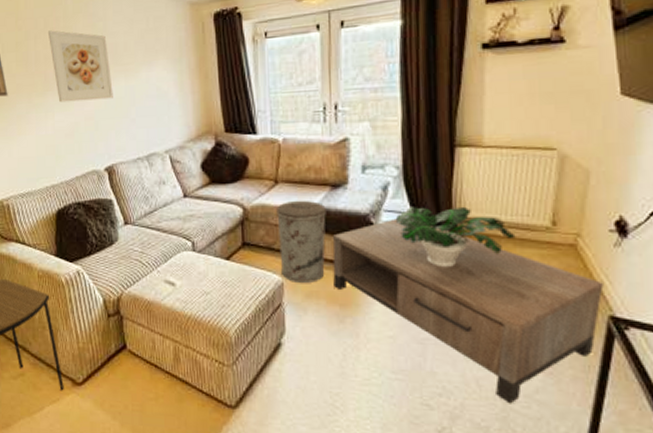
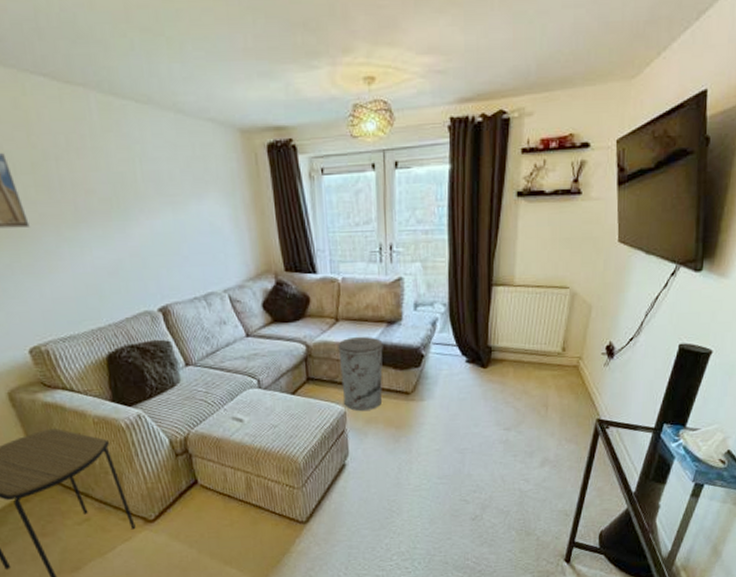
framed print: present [47,30,113,103] -> none [71,150,161,237]
coffee table: present [332,217,604,404] -> none [389,348,595,492]
potted plant: present [395,206,516,268] -> none [442,337,536,390]

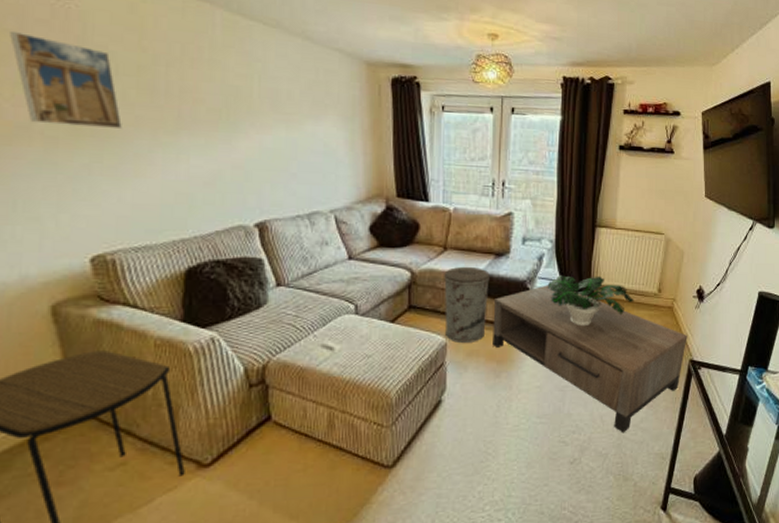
coffee table: none [389,348,595,492] -> present [492,283,687,433]
potted plant: none [442,337,536,390] -> present [547,275,634,327]

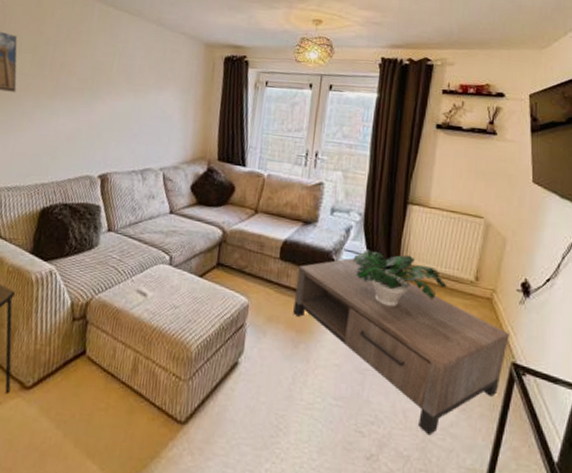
trash can: present [444,266,490,343] -> none [248,230,296,308]

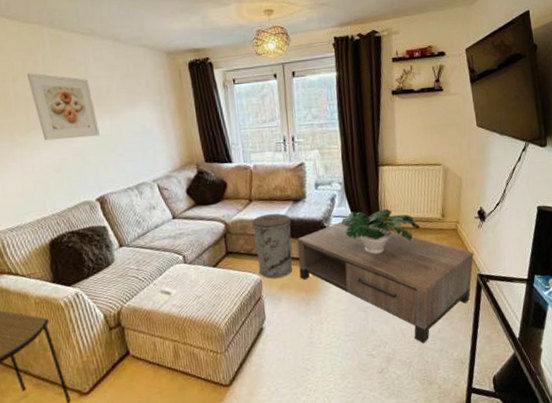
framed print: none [65,41,124,113] -> present [26,73,100,141]
trash can: none [248,230,296,308] -> present [252,213,293,279]

